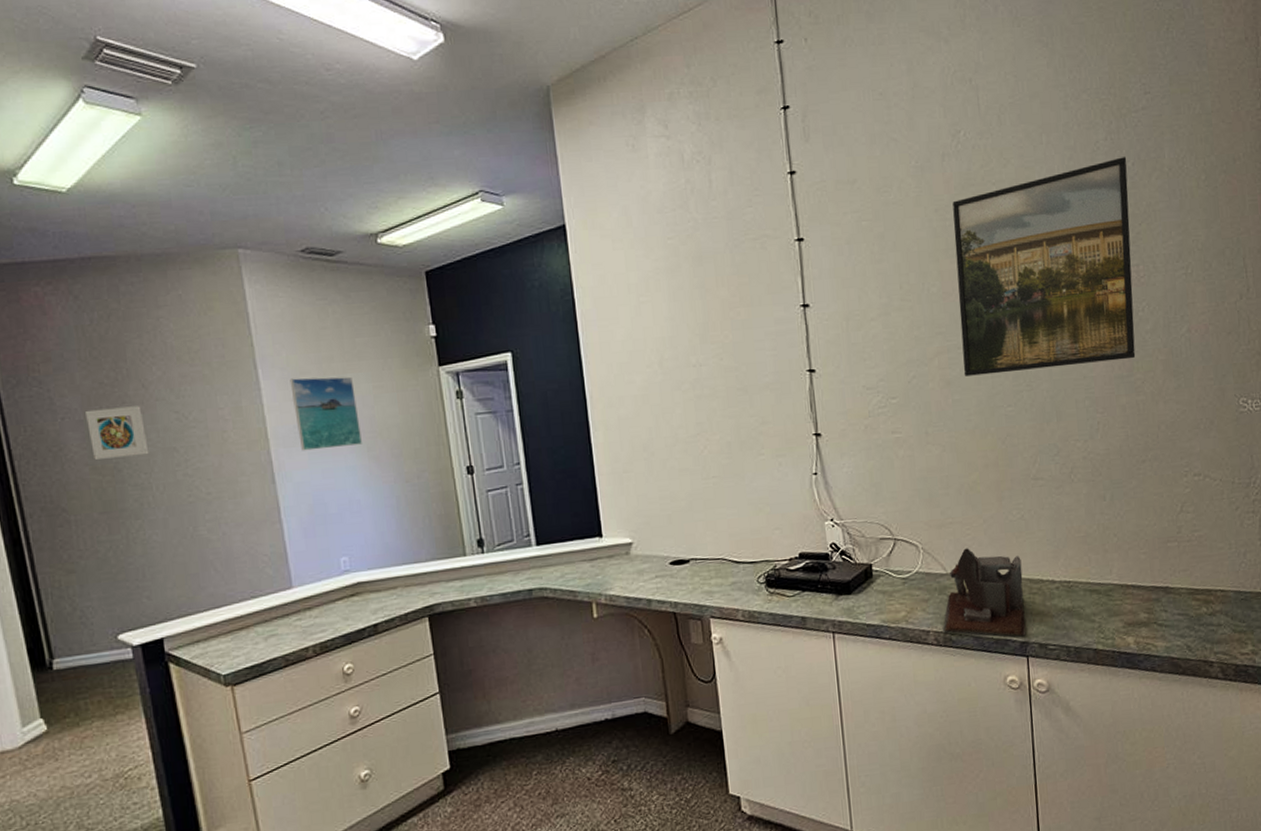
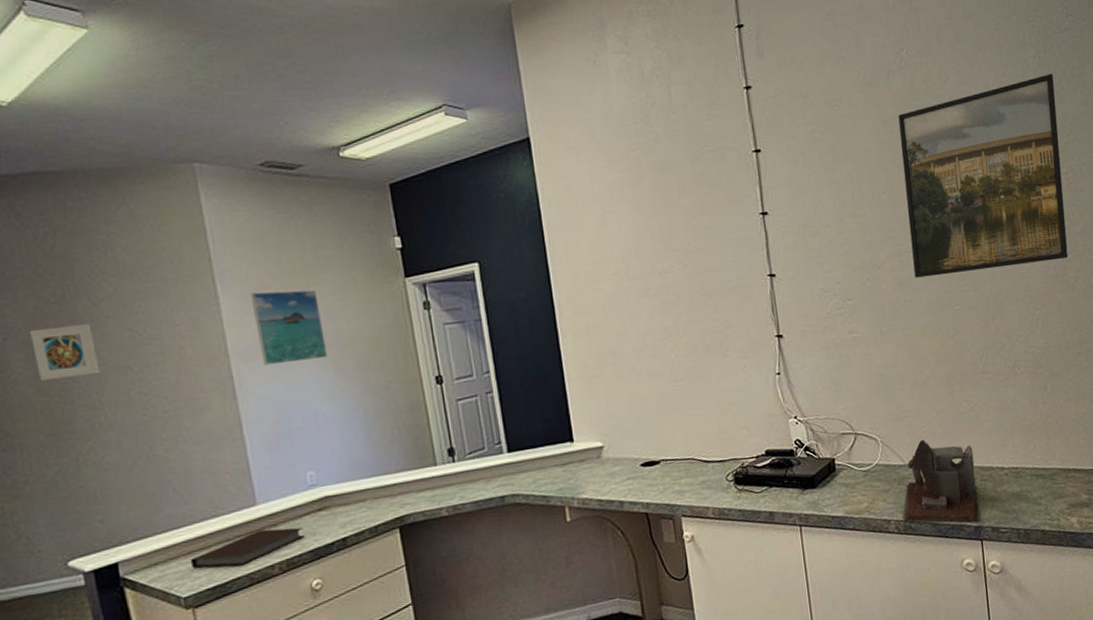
notebook: none [231,611,337,648] -> present [191,527,304,568]

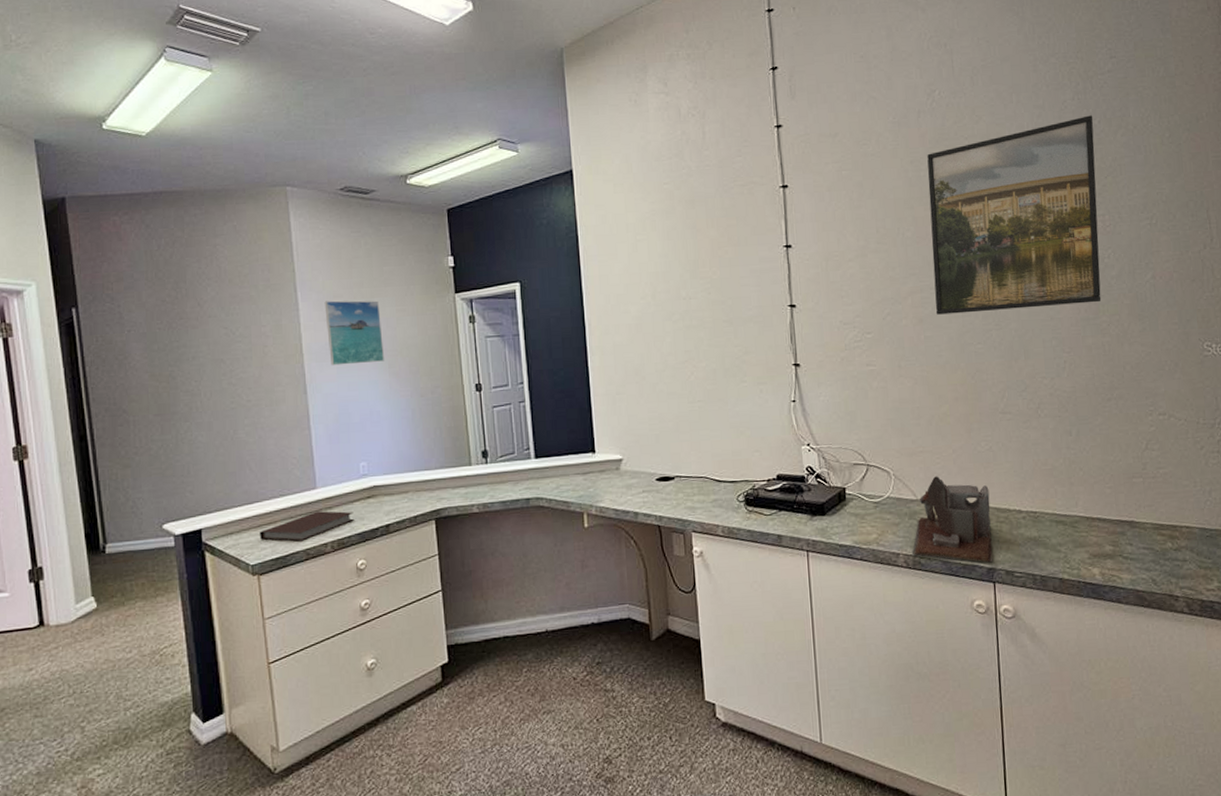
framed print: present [30,324,101,381] -> none [149,321,200,368]

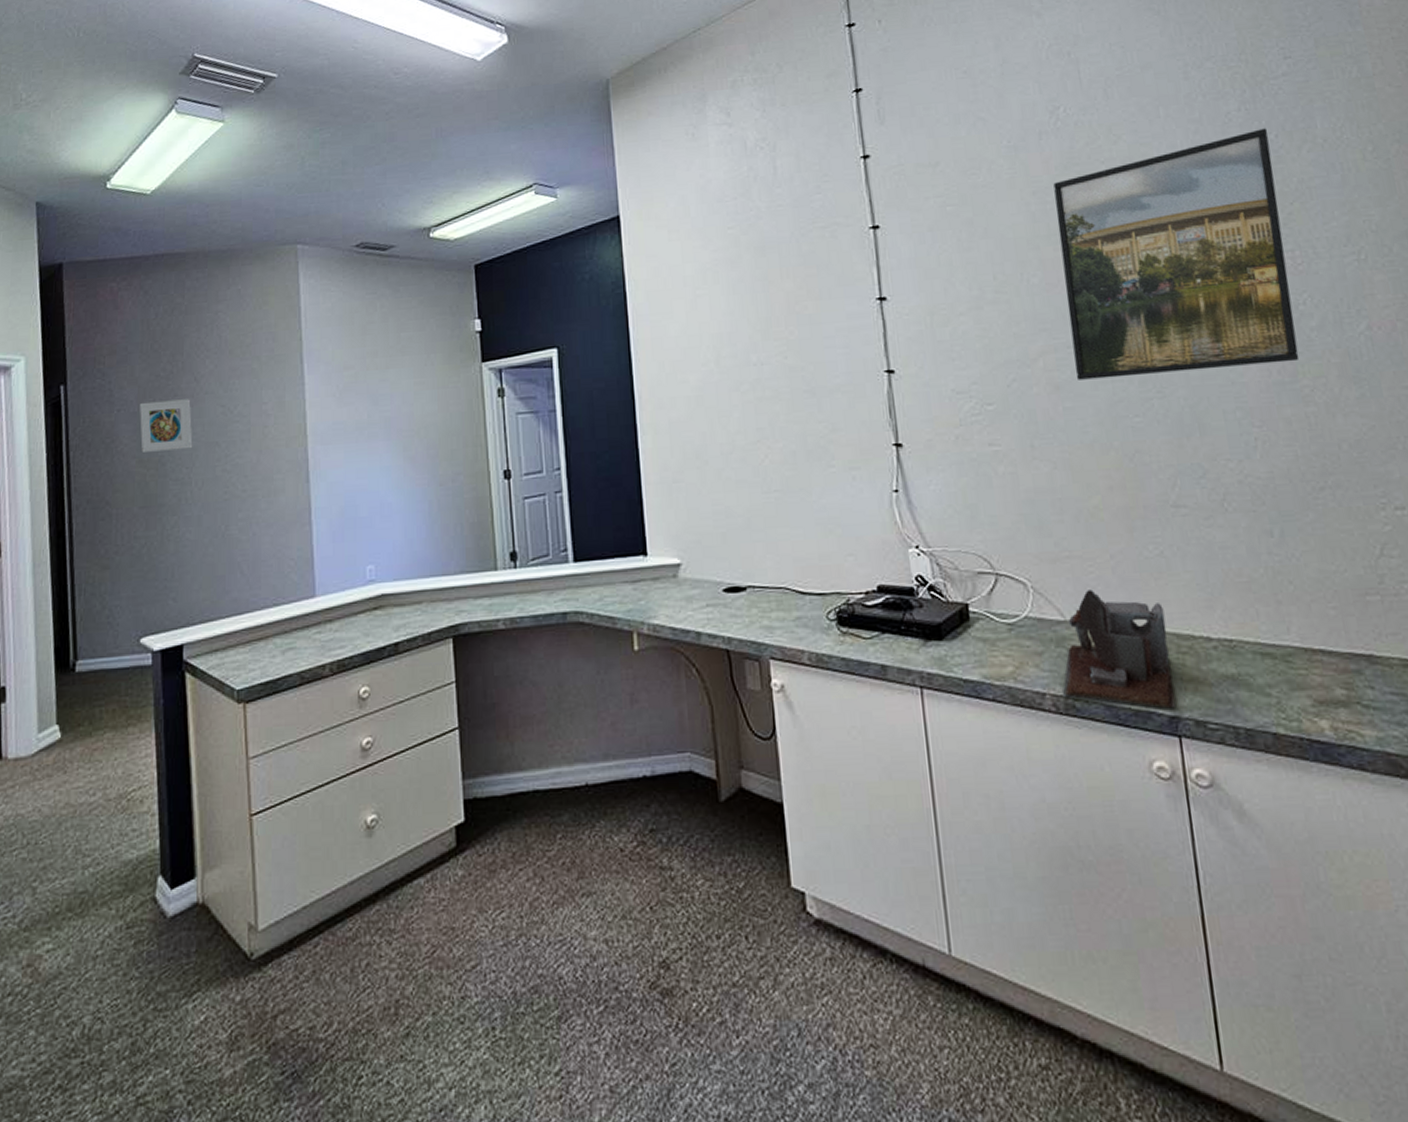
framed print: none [149,321,200,368] -> present [140,399,193,452]
notebook: present [260,511,354,542] -> none [249,624,357,662]
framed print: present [324,300,384,366] -> none [333,372,398,449]

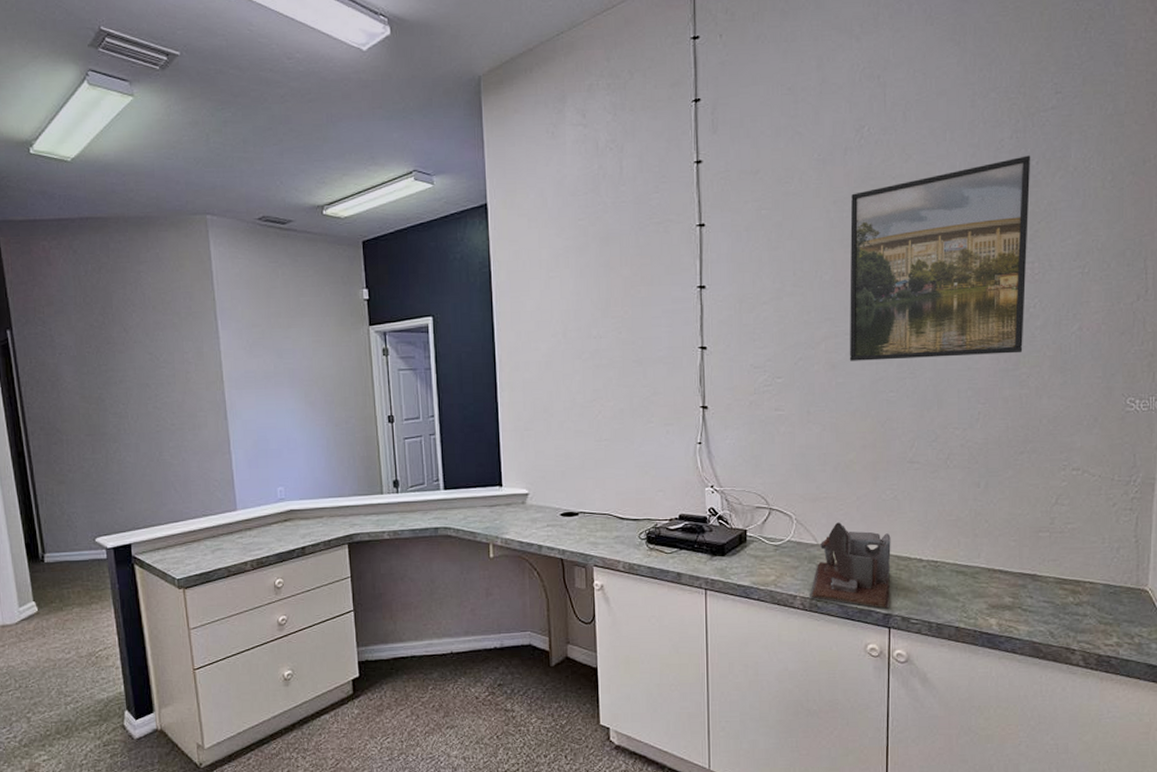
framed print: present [140,399,193,452] -> none [78,346,127,390]

